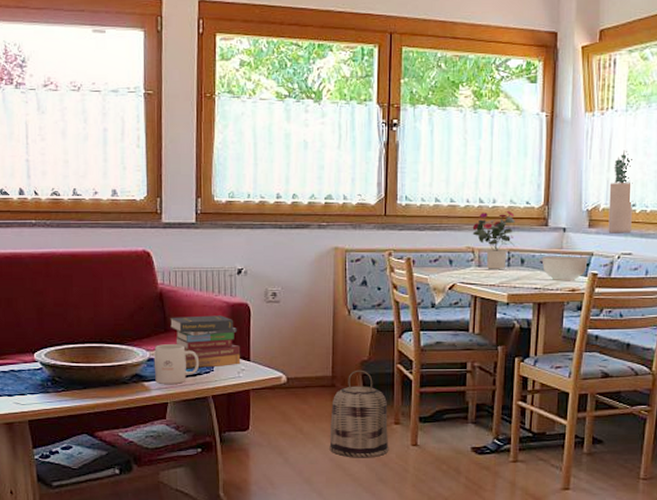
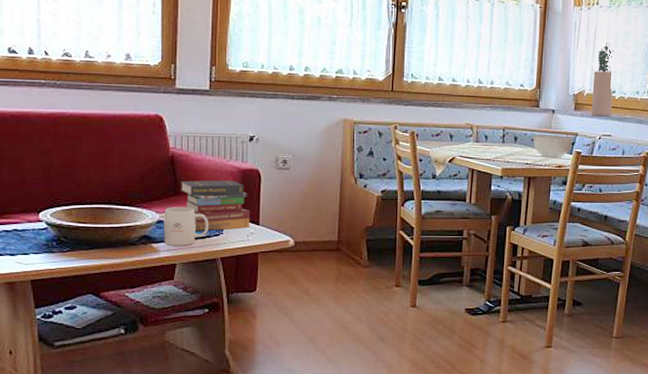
basket: present [329,370,389,458] -> none [333,235,390,319]
potted flower: present [472,210,515,269] -> none [471,91,510,145]

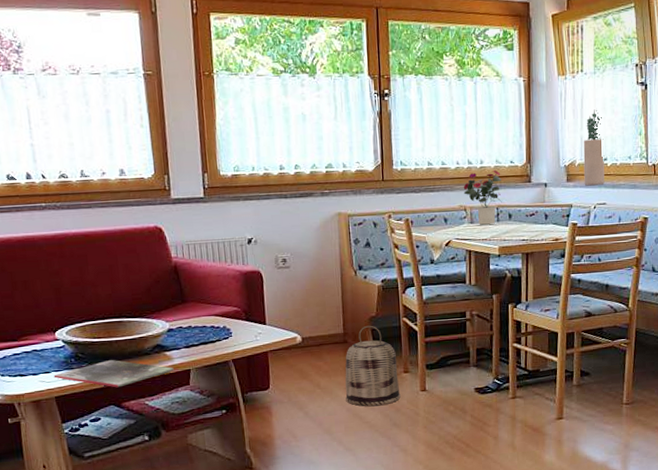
magazine: none [32,247,159,276] -> present [53,360,174,388]
mug: present [163,207,209,246] -> none [173,313,218,352]
books: present [181,180,250,233] -> none [186,283,258,338]
basket: none [333,235,390,319] -> present [345,325,401,407]
potted flower: none [471,91,510,145] -> present [463,169,502,225]
bowl: present [533,134,573,158] -> none [528,208,568,233]

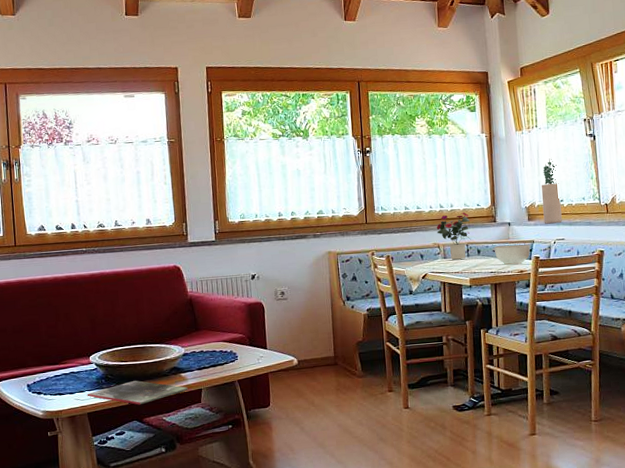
basket: present [345,325,401,407] -> none [336,349,386,423]
bowl: none [528,208,568,233] -> present [494,244,531,265]

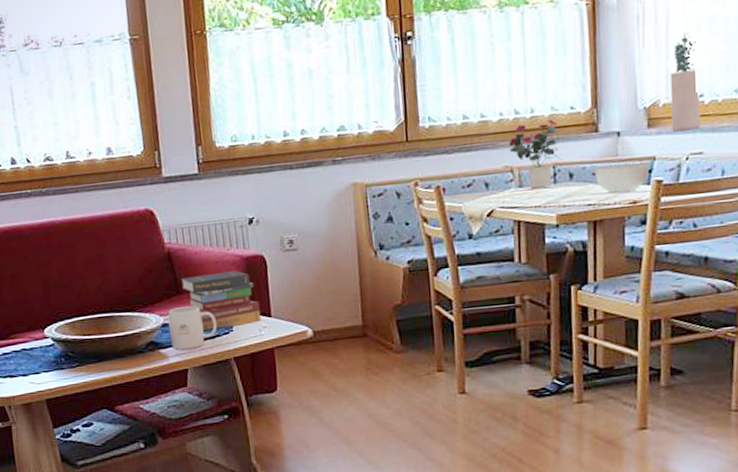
magazine: present [87,380,188,405] -> none [43,359,170,390]
mug: none [188,340,226,374] -> present [168,305,218,350]
books: none [199,313,260,361] -> present [181,270,262,333]

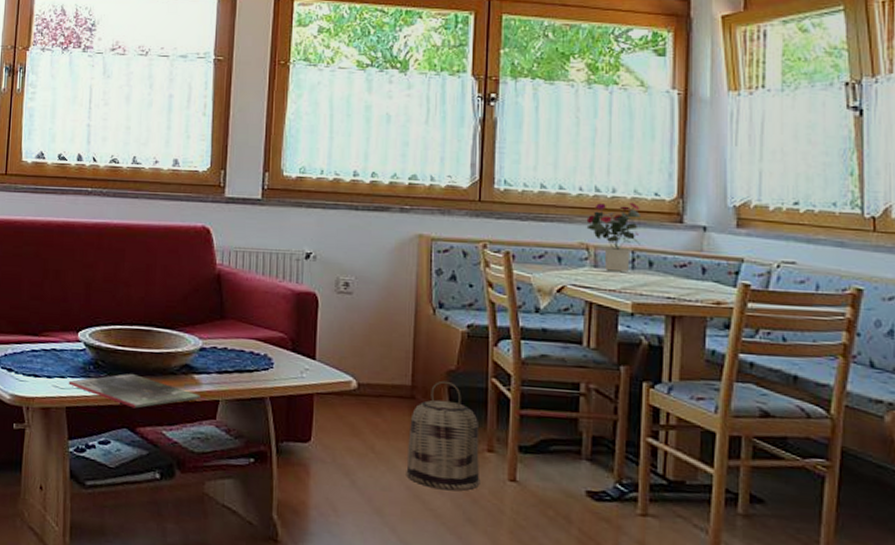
magazine: none [43,359,170,390] -> present [68,374,200,409]
mug: present [168,305,218,350] -> none [206,332,258,380]
books: present [181,270,262,333] -> none [227,302,305,365]
basket: none [365,315,434,412] -> present [406,380,480,491]
bowl: present [595,162,650,194] -> none [677,259,737,292]
vase: present [669,32,701,132] -> none [763,136,794,237]

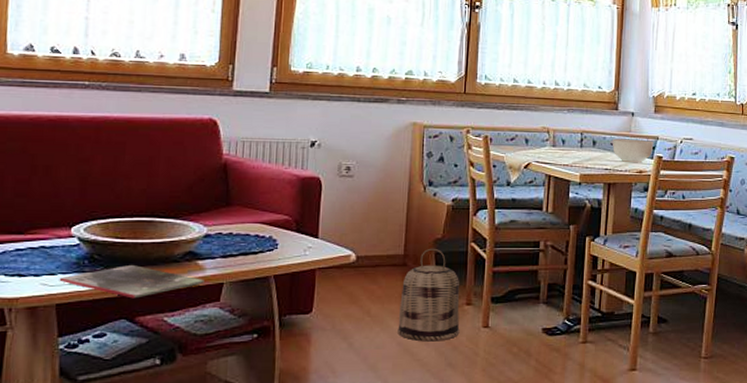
potted flower: present [586,201,640,272] -> none [548,93,588,150]
bowl: none [677,259,737,292] -> present [613,138,654,163]

